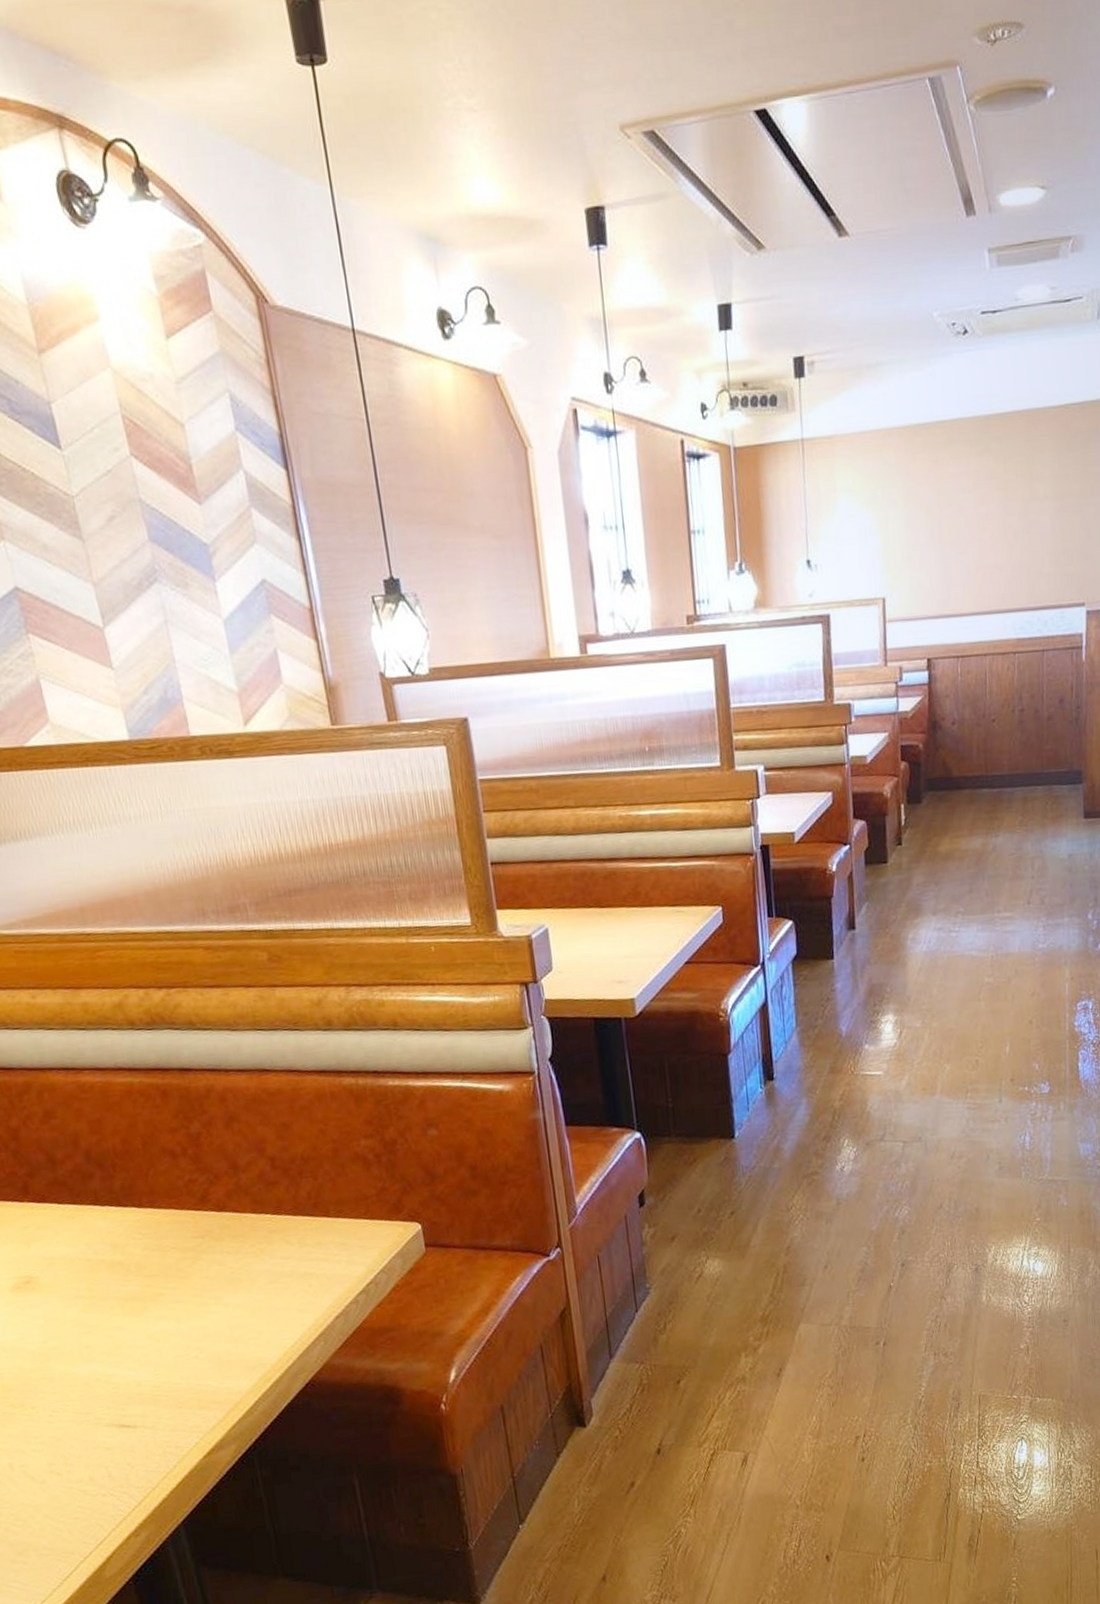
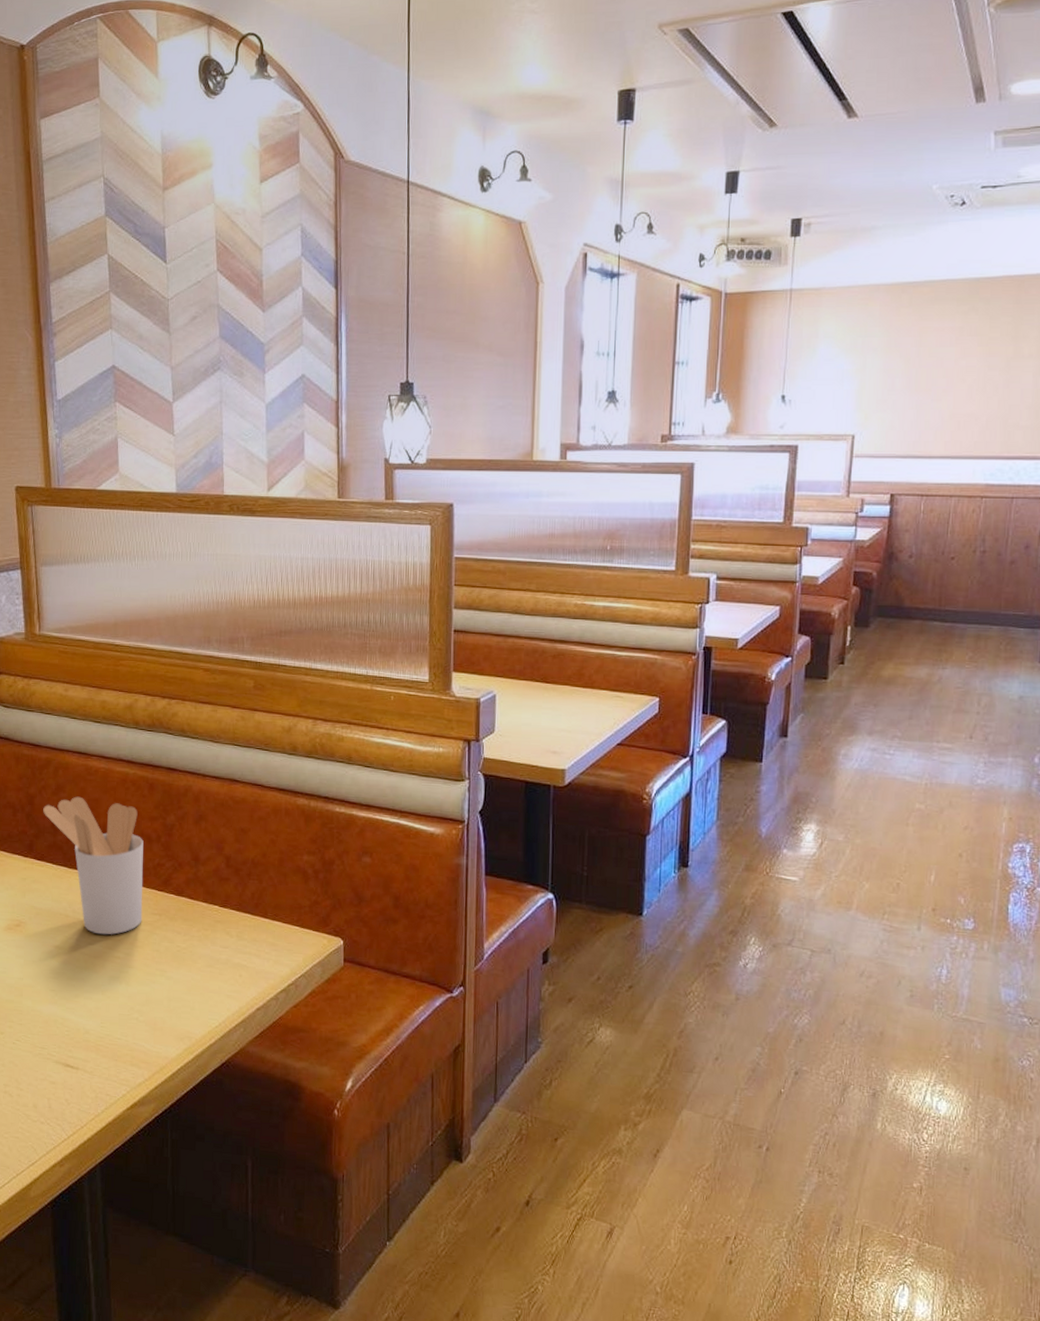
utensil holder: none [32,1119,182,1273] -> present [43,796,144,935]

